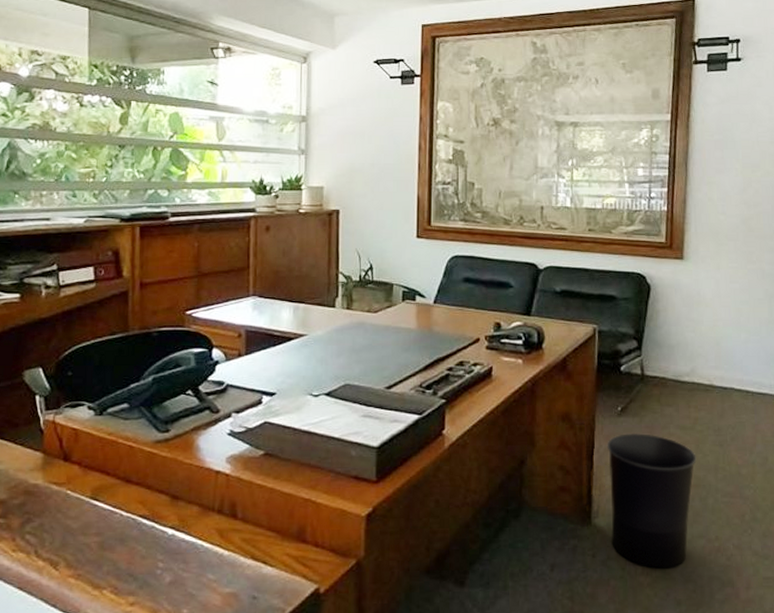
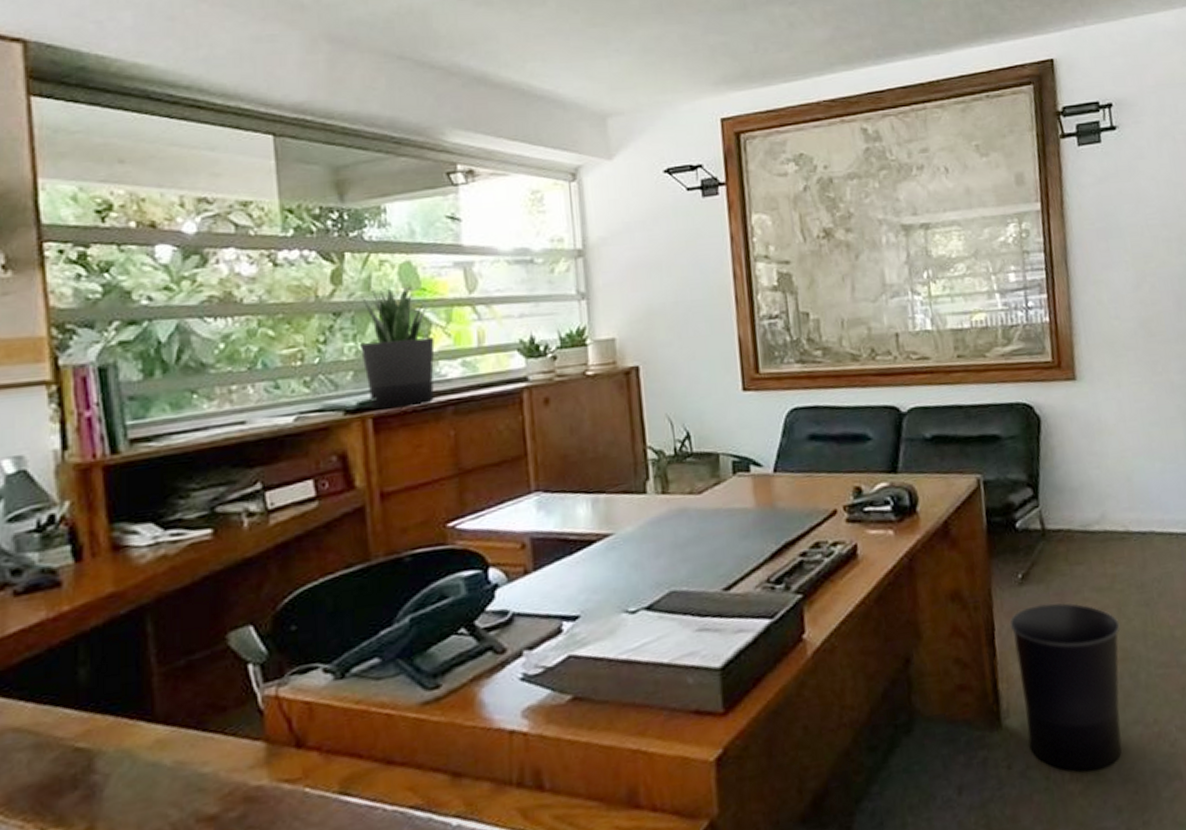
planter: none [136,126,190,221] -> present [361,283,435,410]

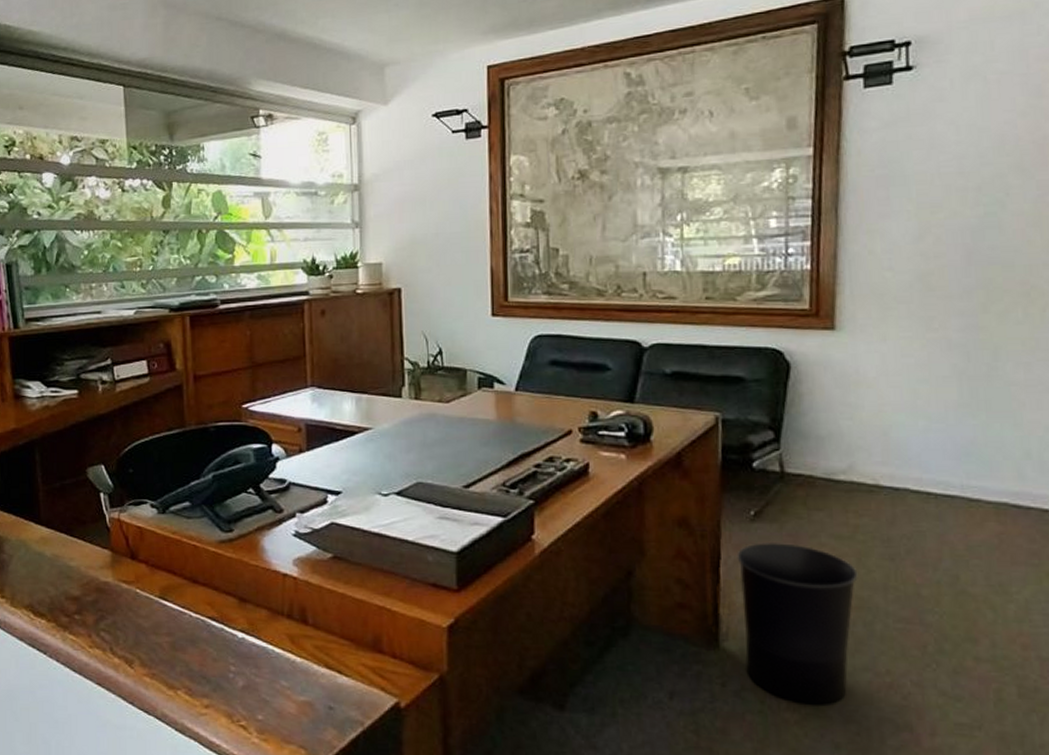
planter: present [361,283,435,410] -> none [182,208,237,310]

